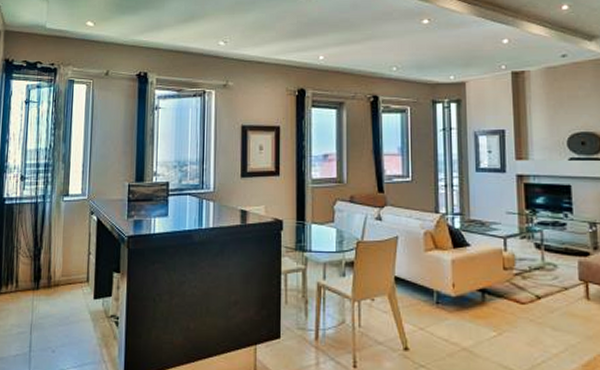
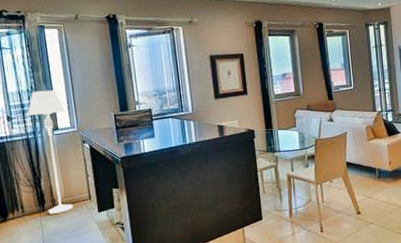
floor lamp: none [42,150,80,294] -> present [27,89,73,214]

